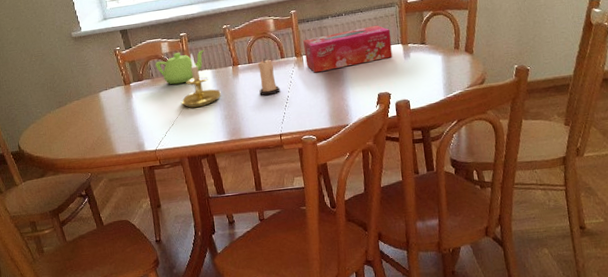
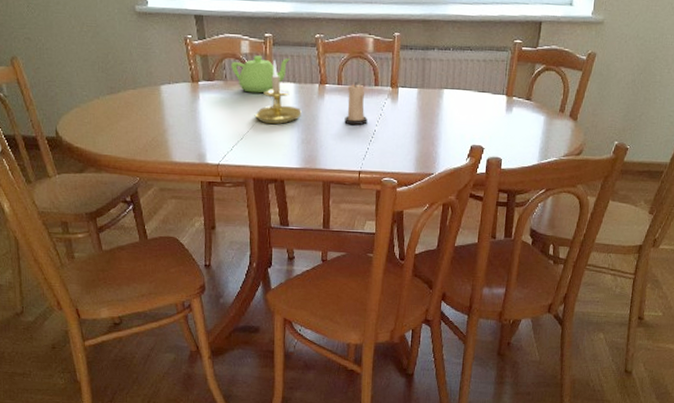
tissue box: present [303,25,393,73] -> none [401,68,498,110]

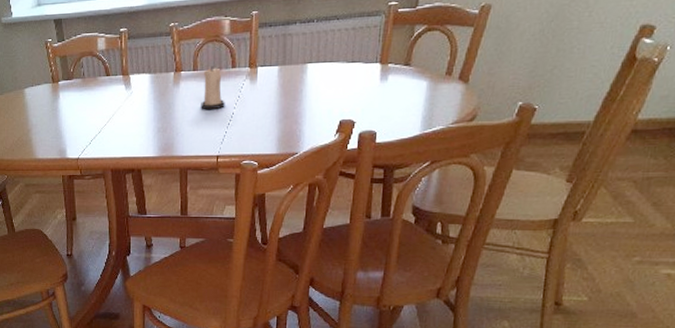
teapot: present [230,55,291,93] -> none [88,49,146,88]
candle holder: present [254,59,302,125] -> none [111,52,157,116]

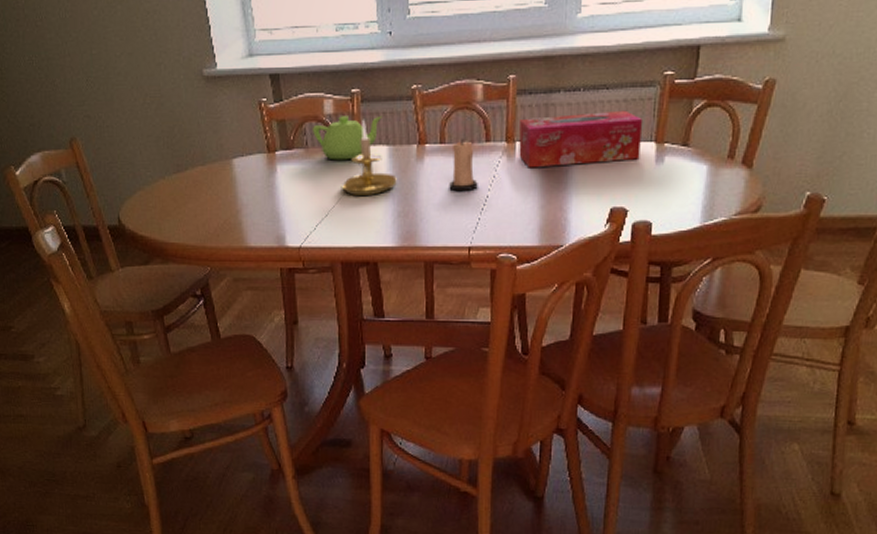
teapot: none [88,49,146,88] -> present [312,115,383,161]
candle holder: none [111,52,157,116] -> present [341,119,397,197]
tissue box: none [260,37,370,89] -> present [519,110,643,168]

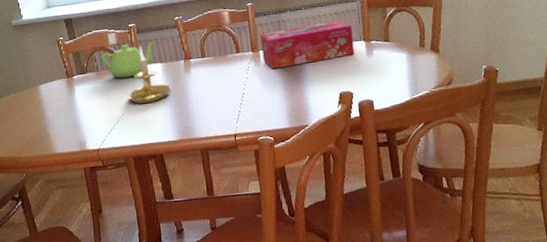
candle: present [449,139,478,192] -> none [212,53,235,93]

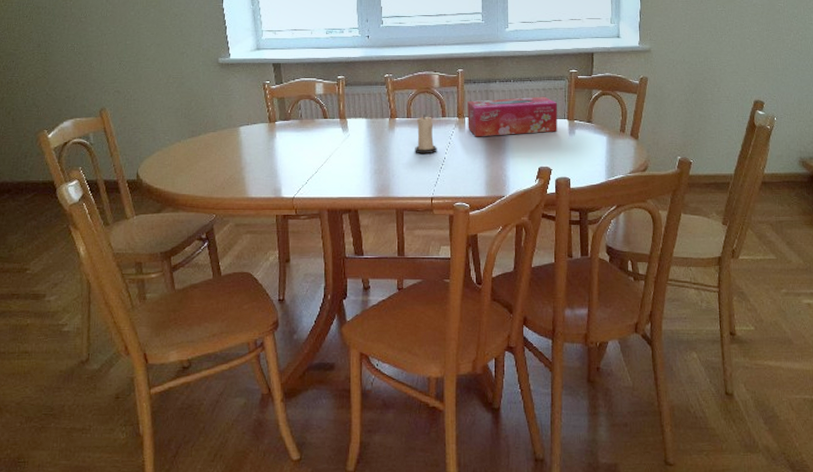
teapot: present [100,41,155,79] -> none [305,96,362,129]
candle holder: present [127,45,172,105] -> none [328,98,373,158]
candle: none [212,53,235,93] -> present [415,115,437,154]

